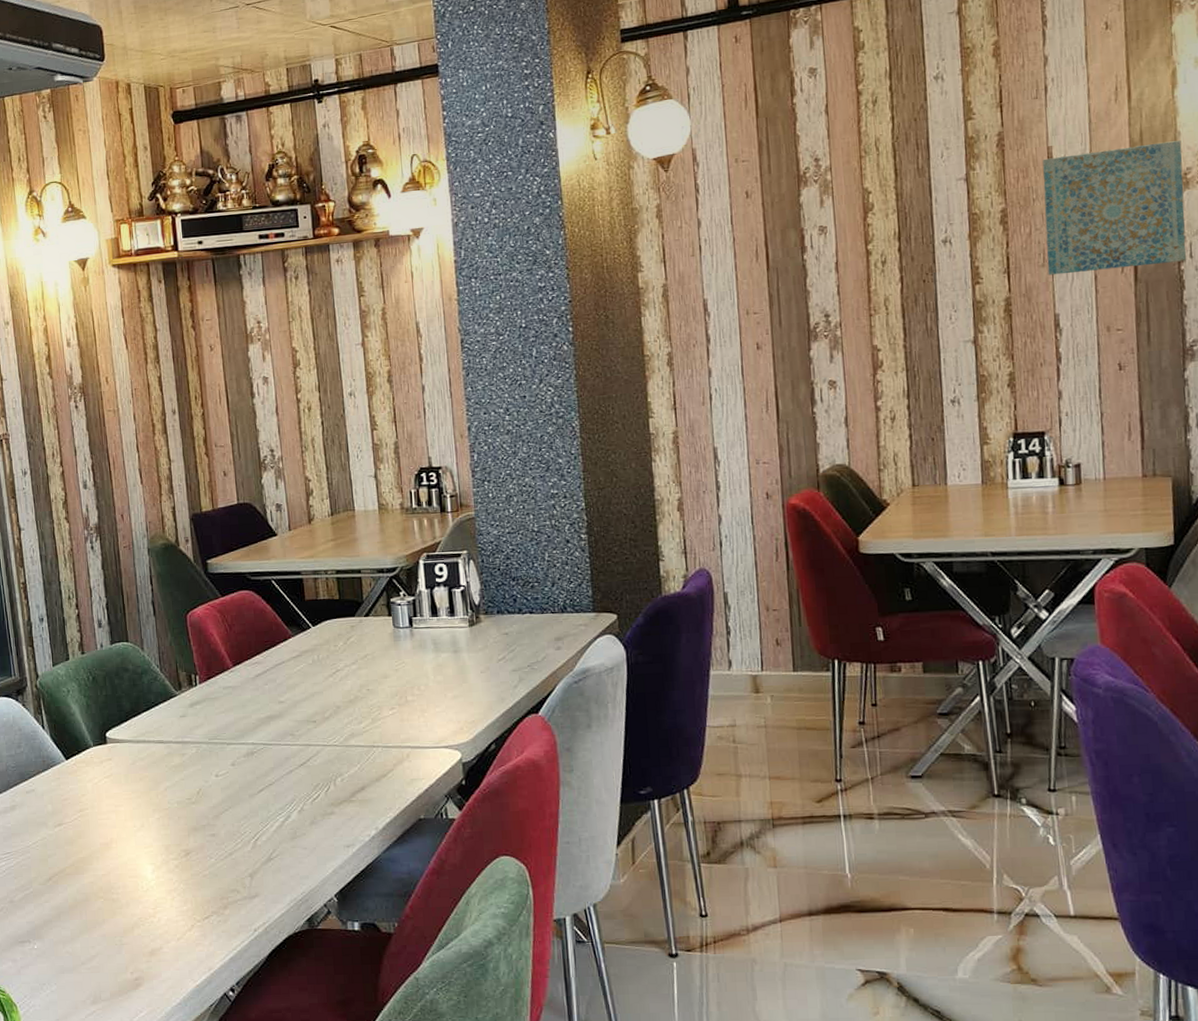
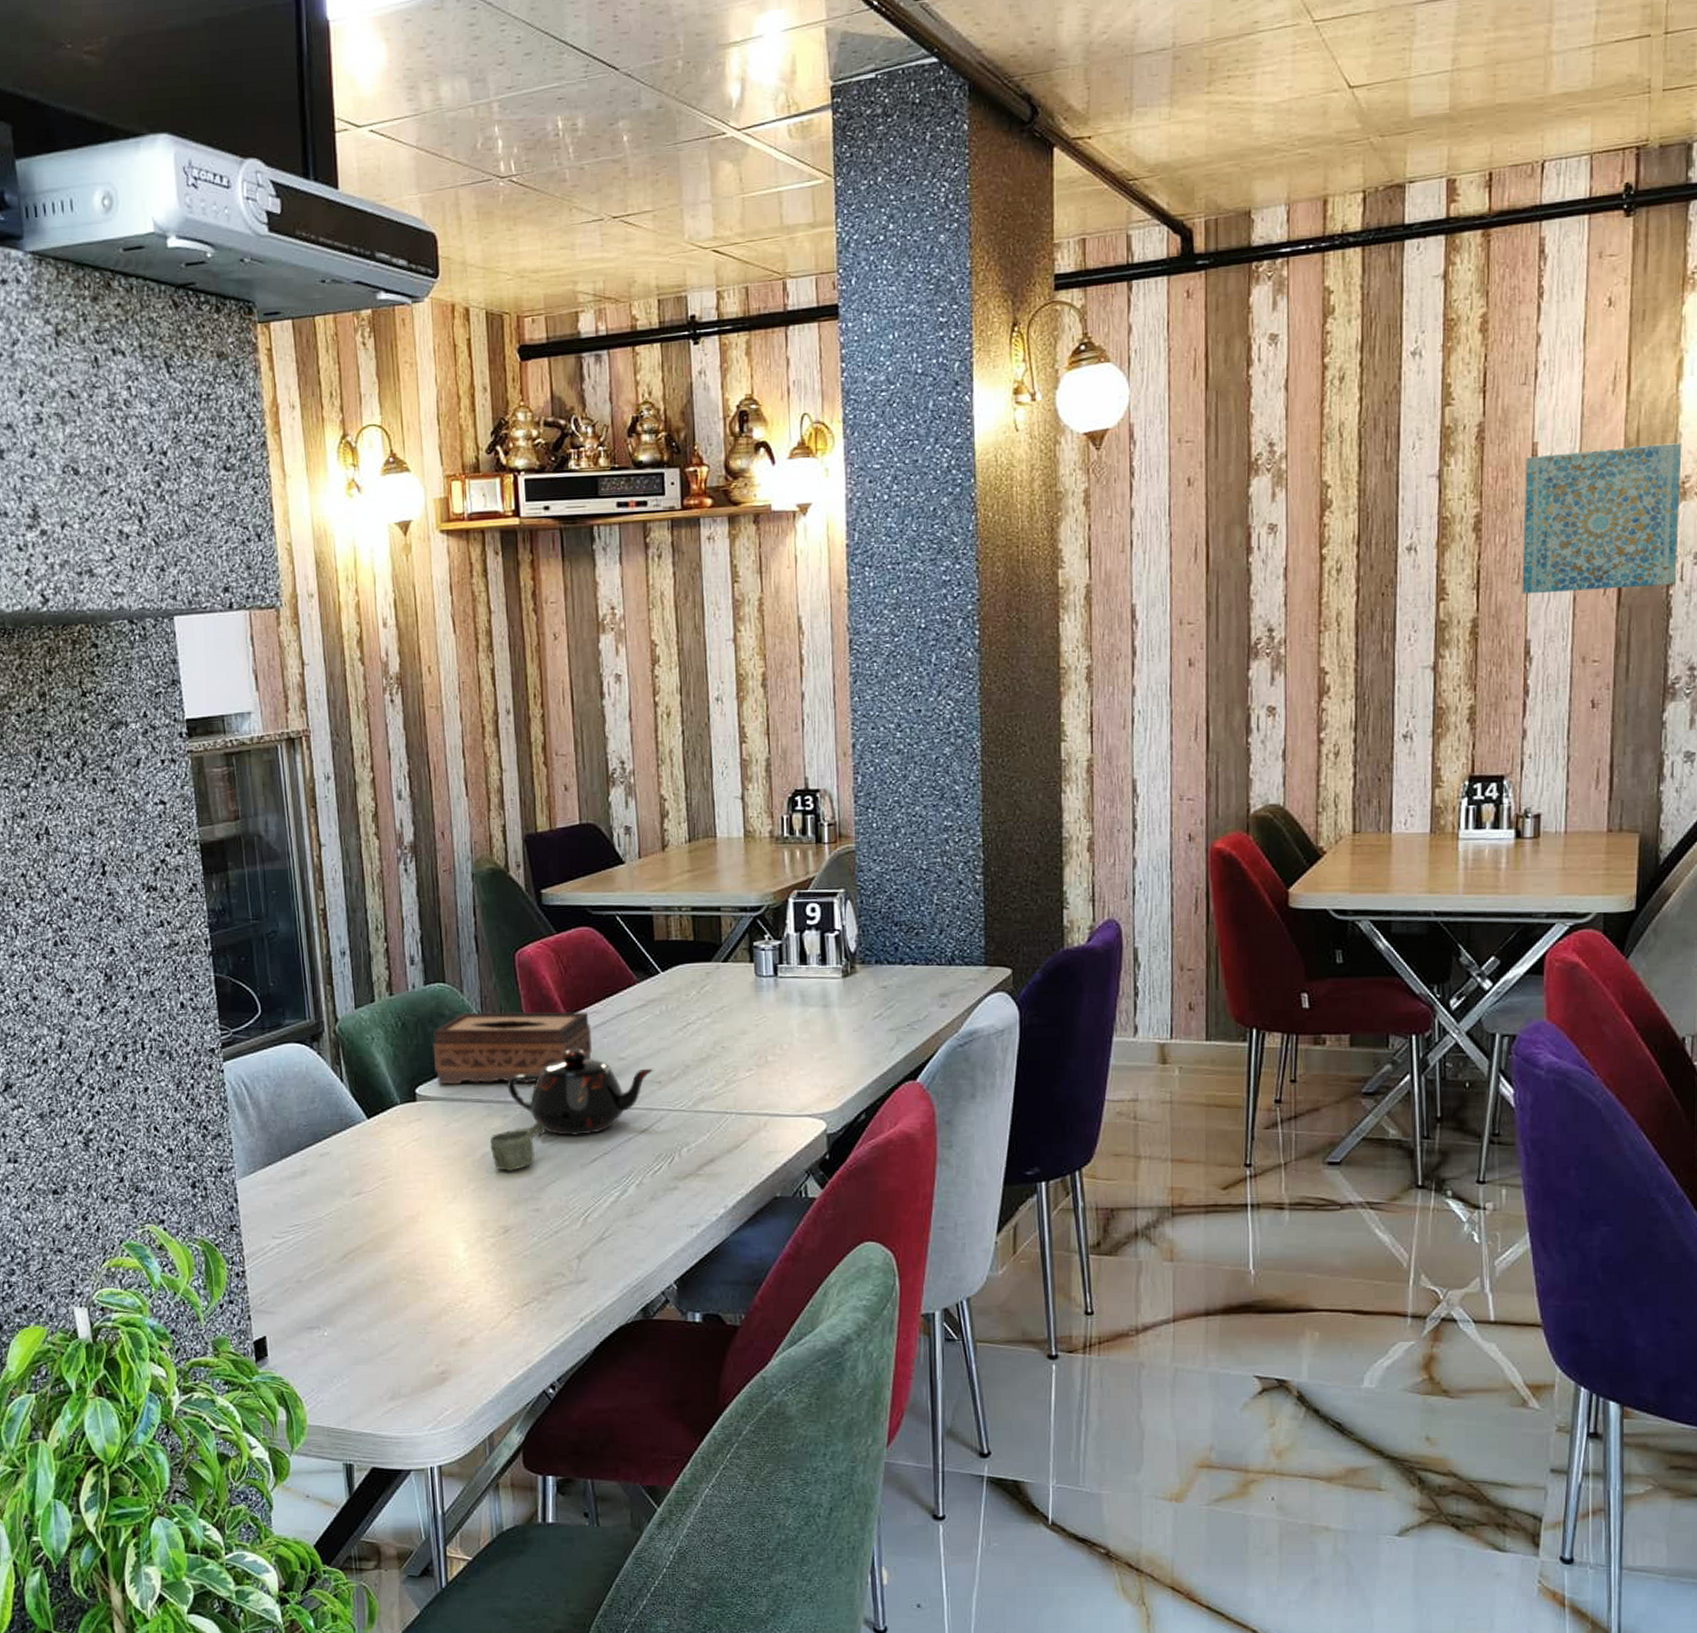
tissue box: none [119,663,256,729] -> present [433,1011,593,1085]
cup: none [171,758,218,803] -> present [490,1121,546,1172]
teapot: none [184,695,311,770] -> present [507,1049,656,1136]

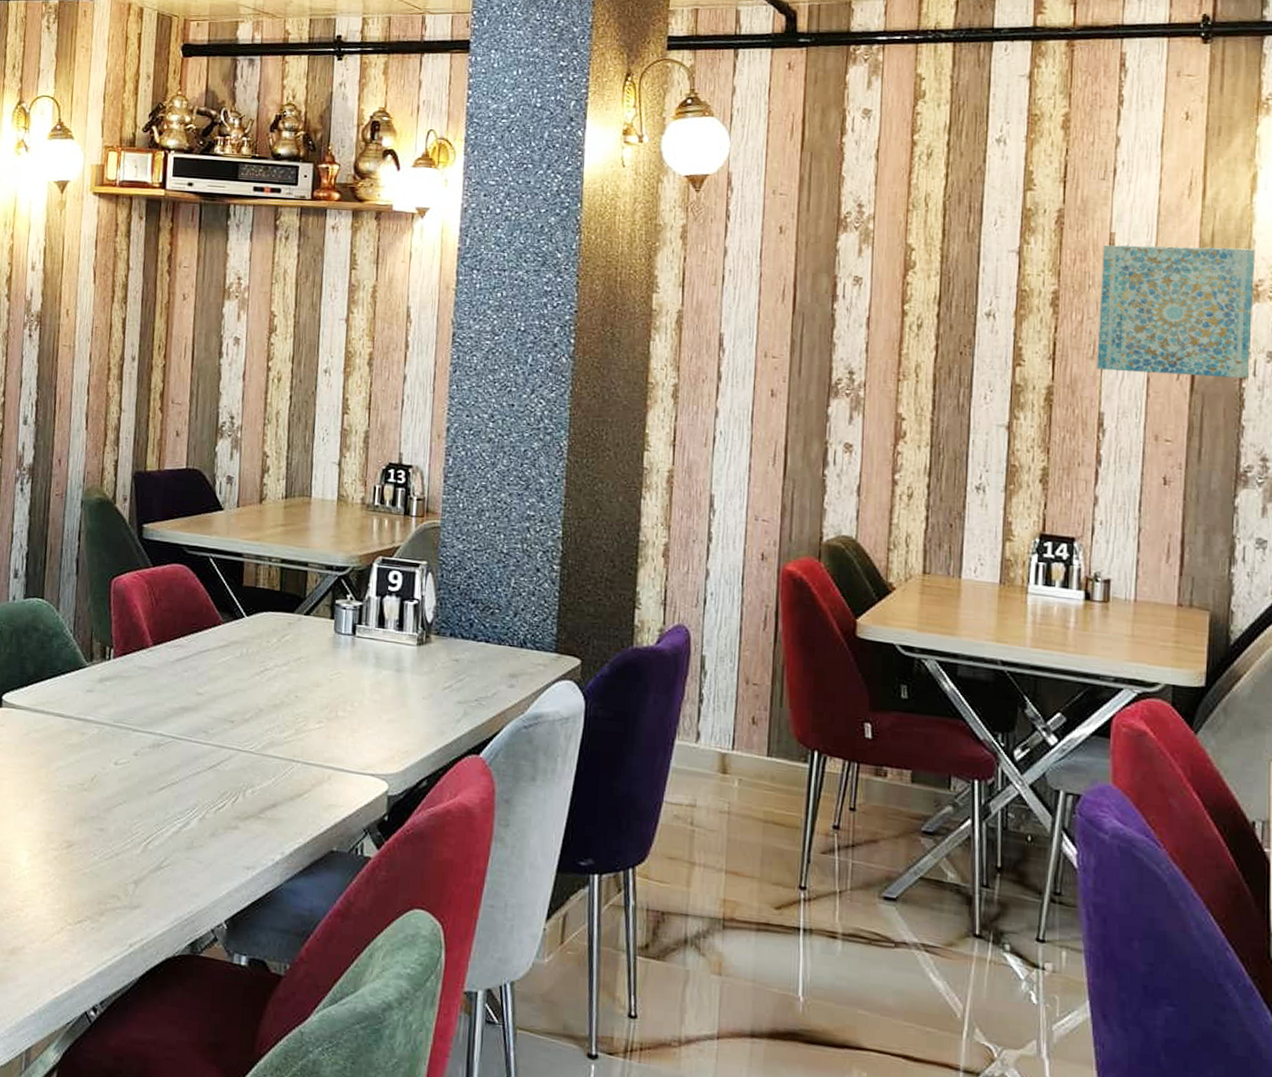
tissue box: present [433,1011,593,1085] -> none [23,629,174,705]
cup: present [490,1121,546,1172] -> none [64,742,119,789]
teapot: present [507,1049,656,1136] -> none [88,678,230,763]

